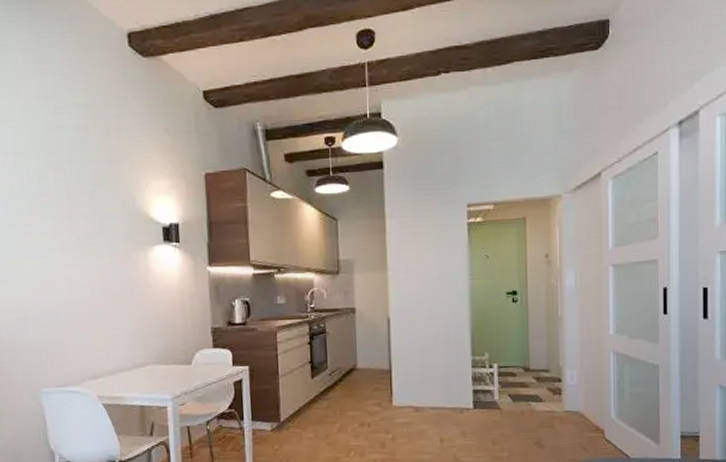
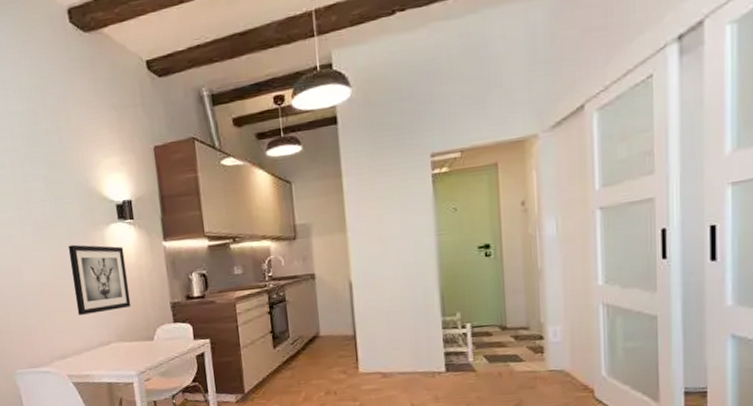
wall art: none [109,263,171,335] -> present [67,244,131,315]

